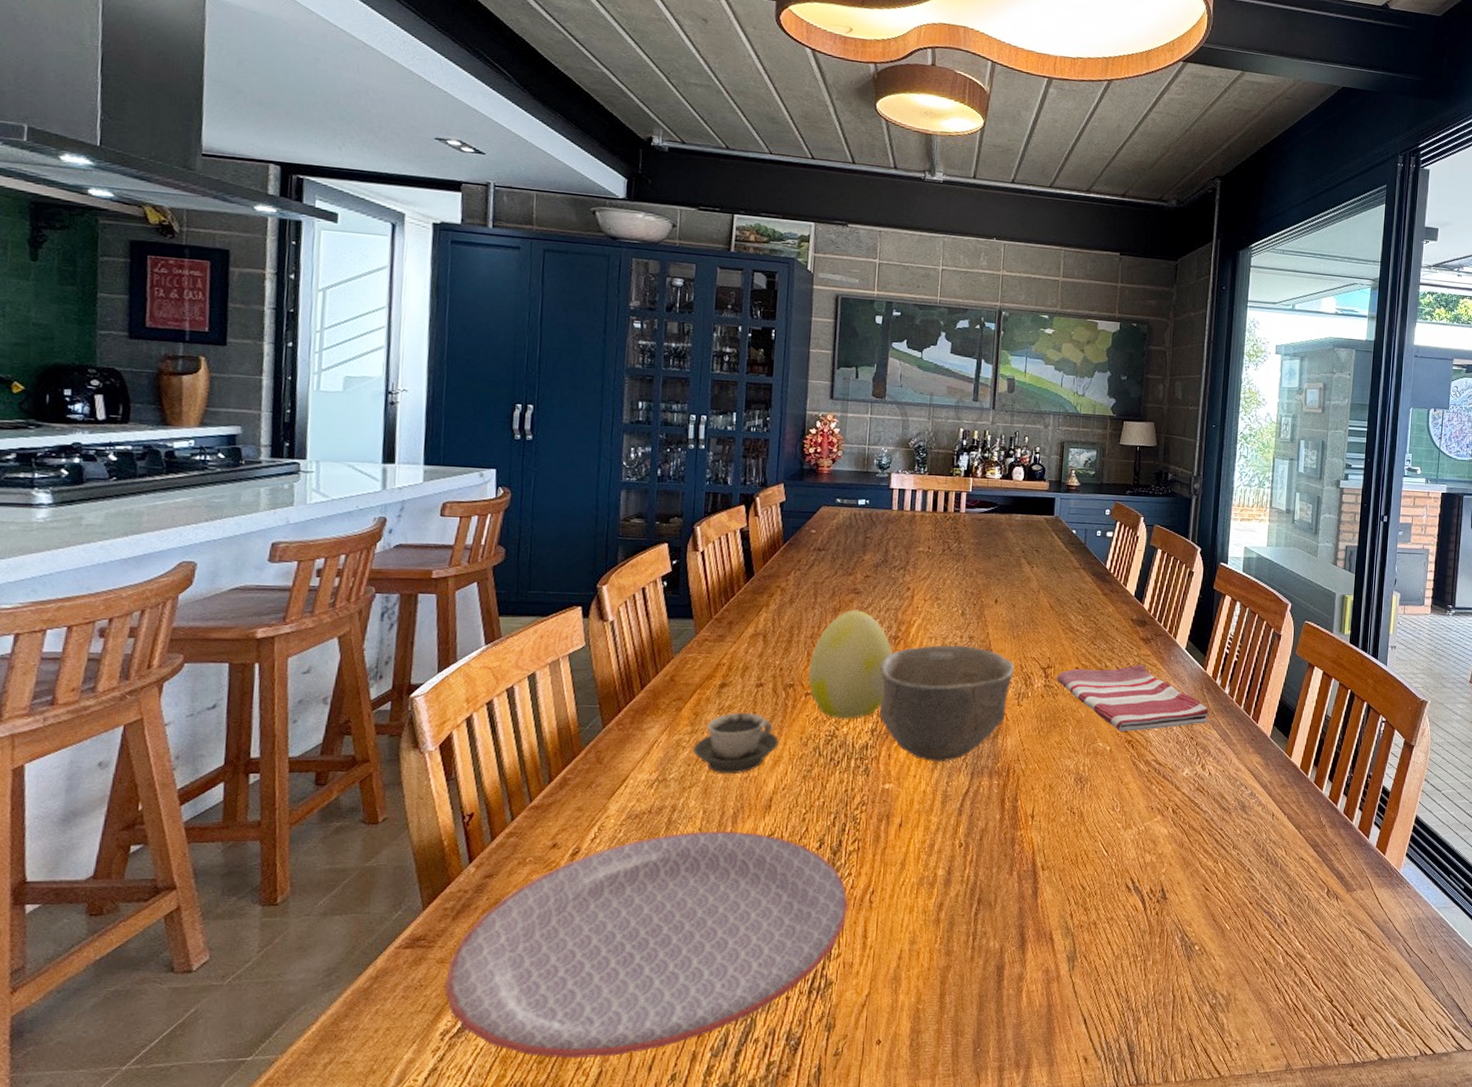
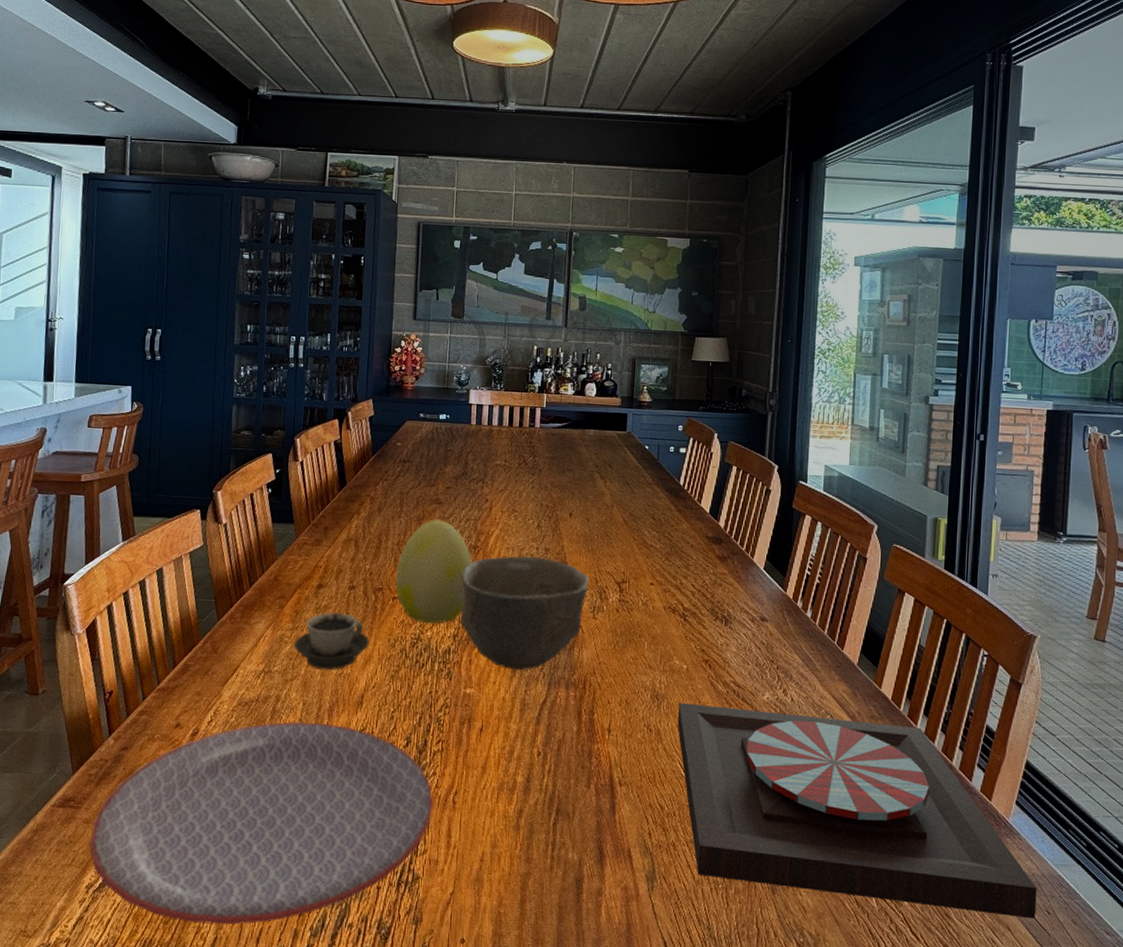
dish towel: present [1056,664,1210,732] -> none [631,582,791,651]
plate: none [1100,784,1422,959] -> present [677,702,1037,920]

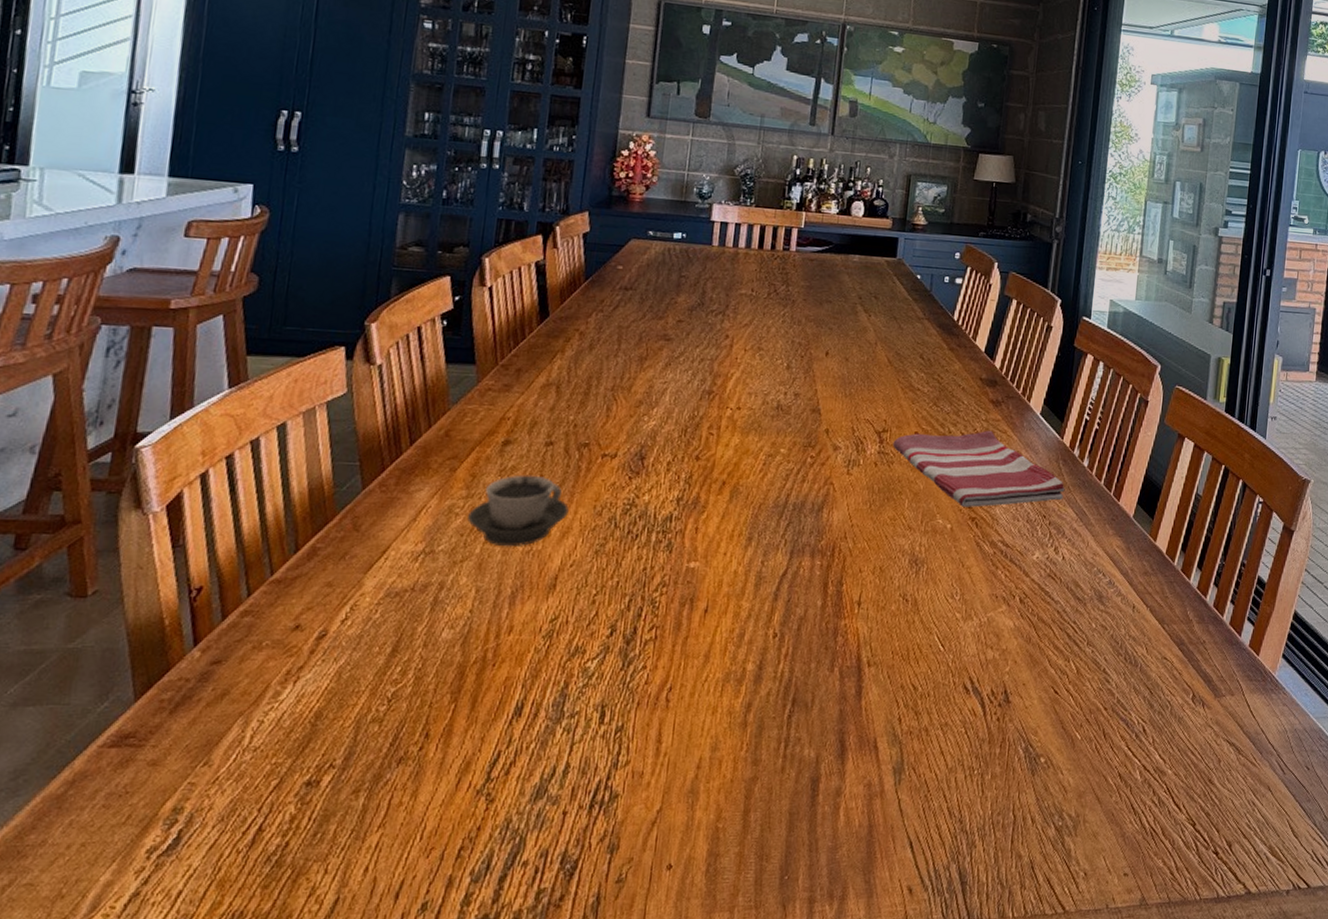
plate: present [89,722,433,925] -> none [155,613,641,883]
decorative egg: present [395,519,472,624] -> none [606,359,705,486]
bowl: present [460,555,589,671] -> none [687,401,845,538]
dish towel: none [631,582,791,651] -> present [892,430,1065,507]
plate: present [677,702,1037,920] -> none [937,567,1299,777]

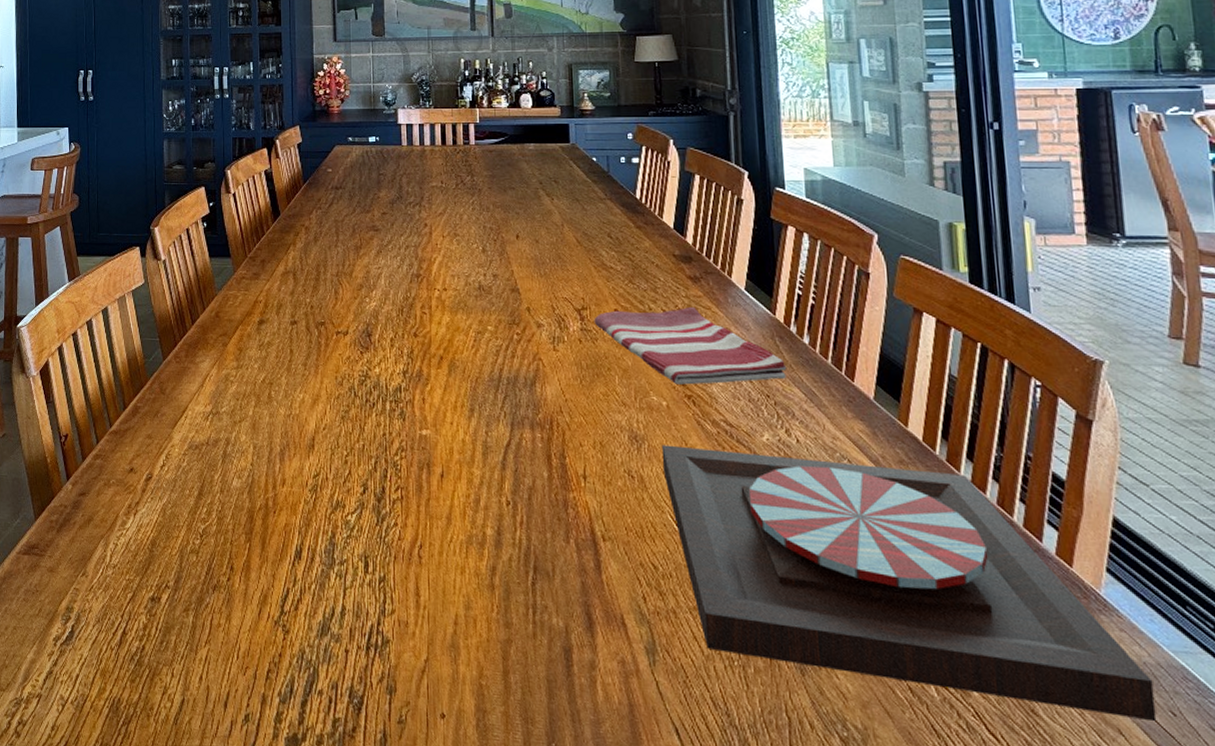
cup: present [467,475,569,547] -> none [240,349,316,411]
plate: none [937,567,1299,777] -> present [661,444,1157,722]

